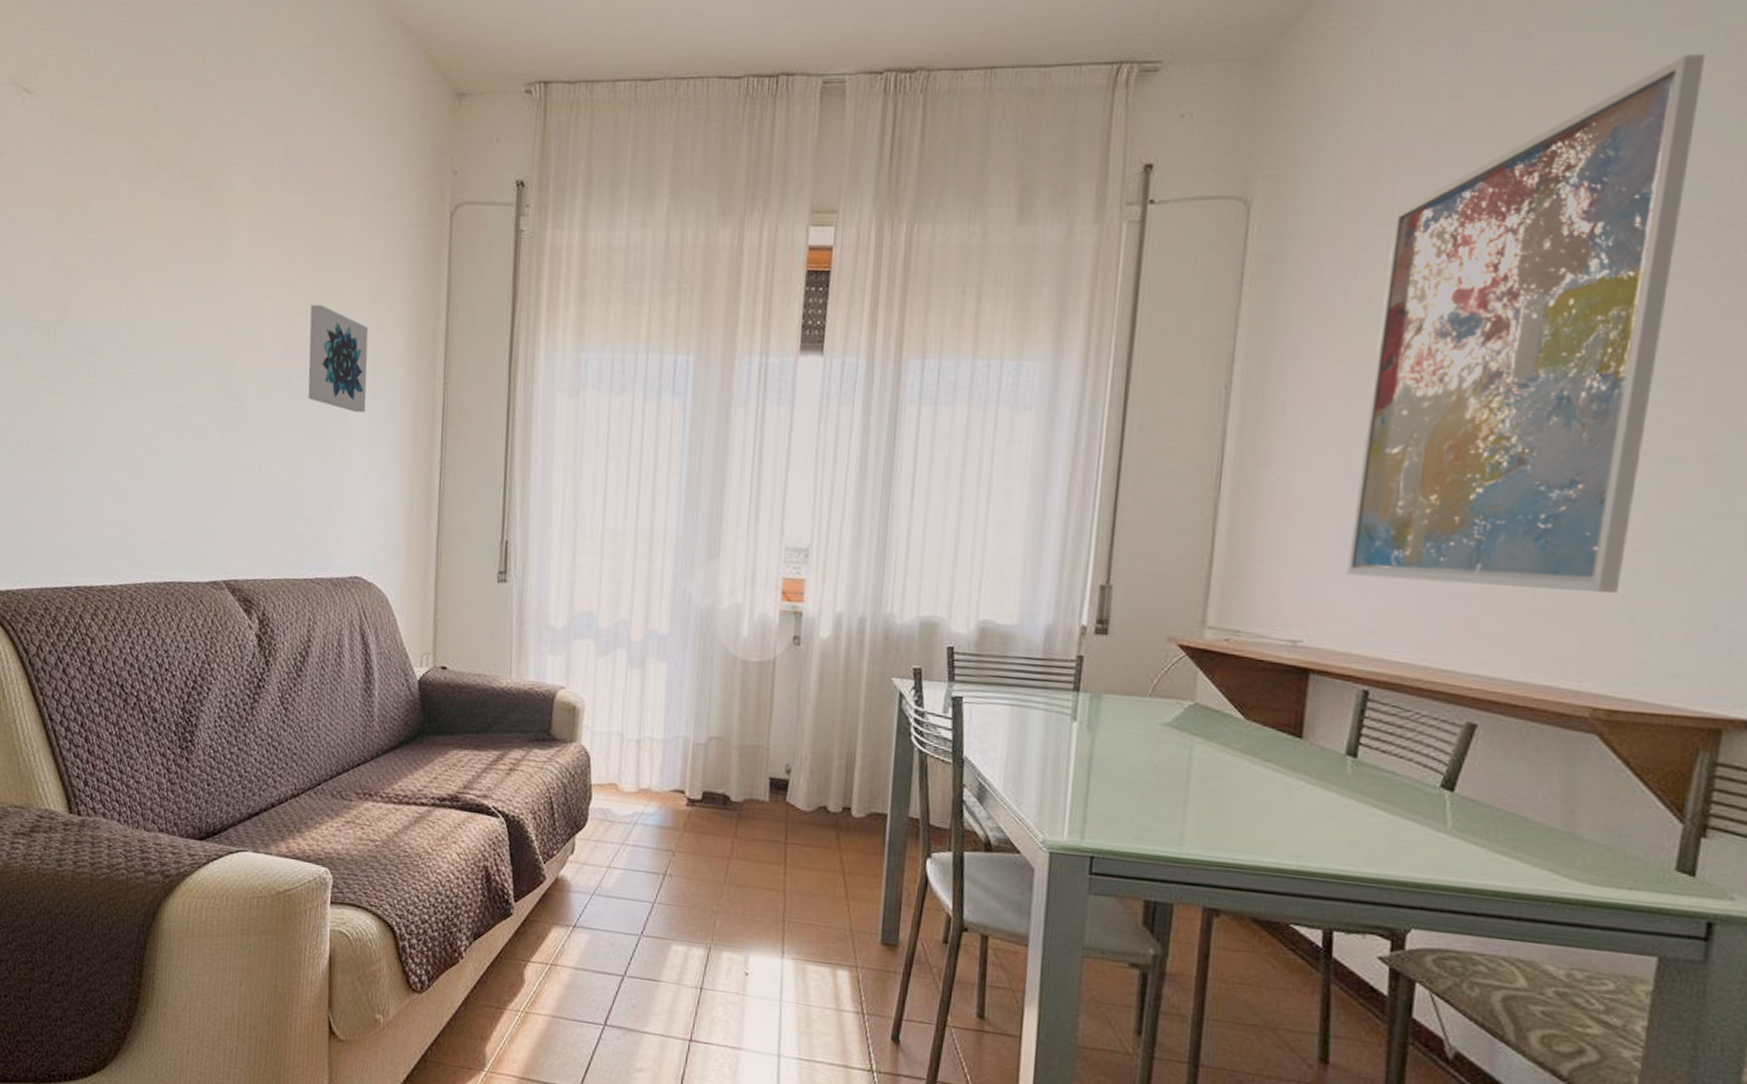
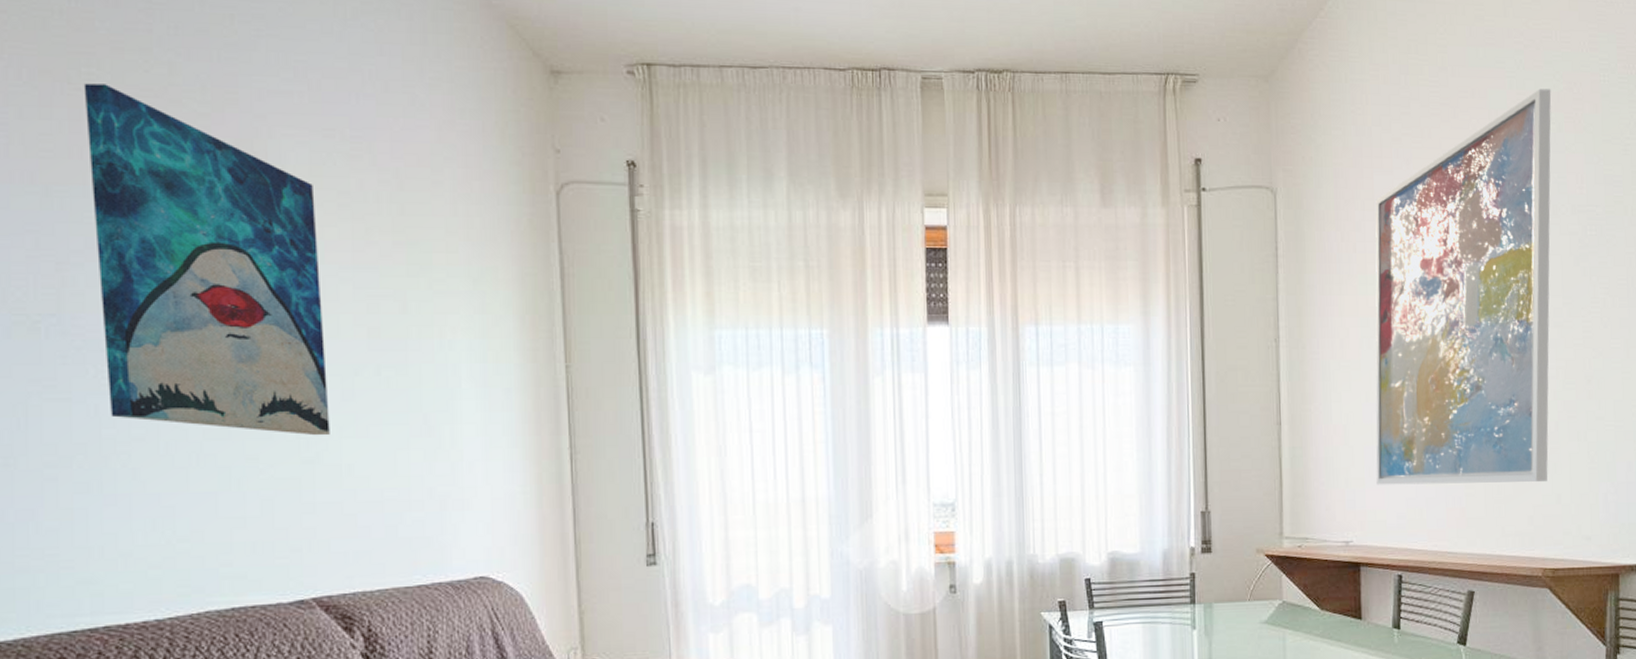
wall art: none [92,123,253,437] -> present [83,83,330,436]
wall art: present [308,305,369,413] -> none [398,288,477,402]

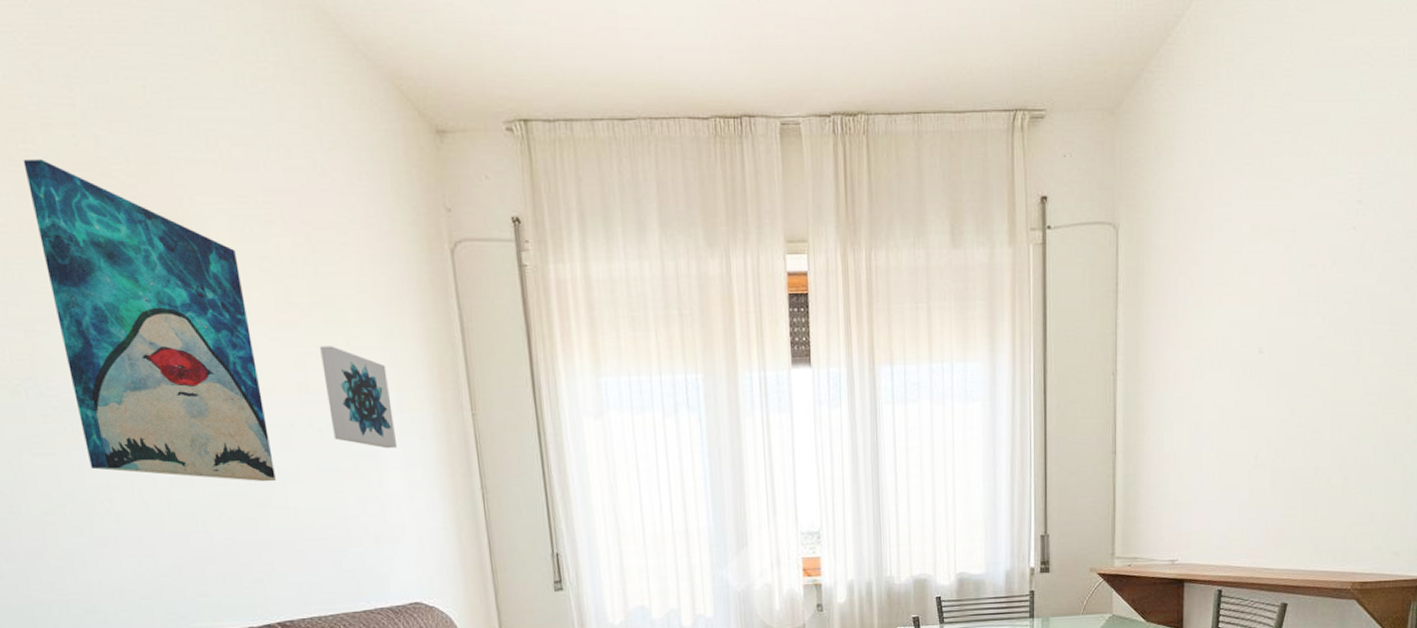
wall art: none [398,288,477,402] -> present [320,346,398,449]
wall art: present [1375,88,1551,485] -> none [1202,111,1395,508]

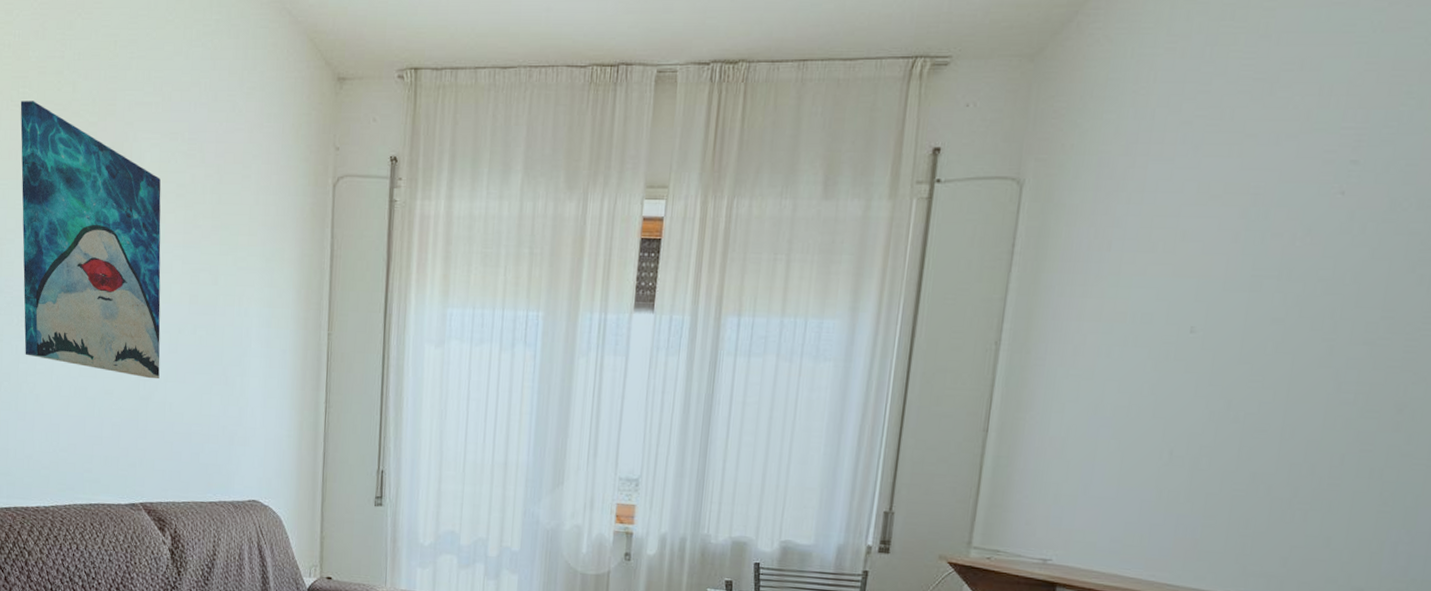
wall art: present [320,346,398,449] -> none [211,264,263,359]

